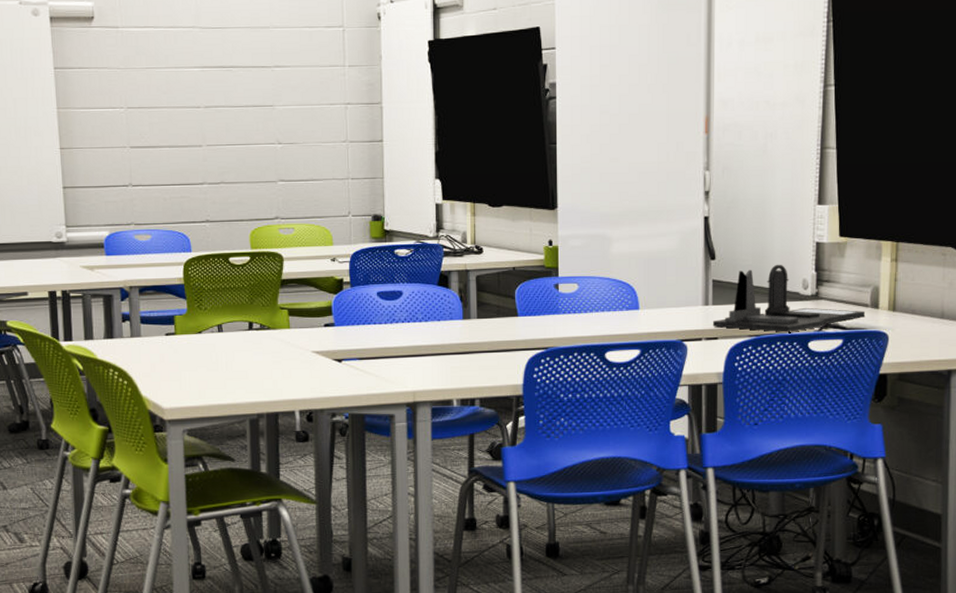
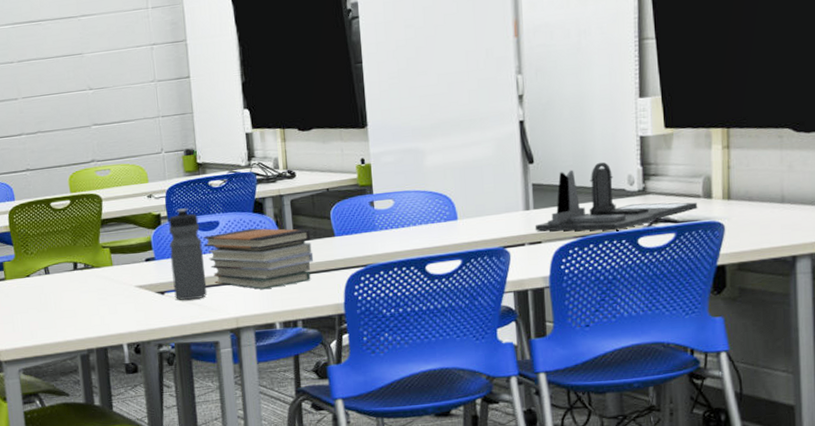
water bottle: none [350,275,386,370] -> present [168,208,207,301]
book stack: none [386,302,496,365] -> present [203,228,314,290]

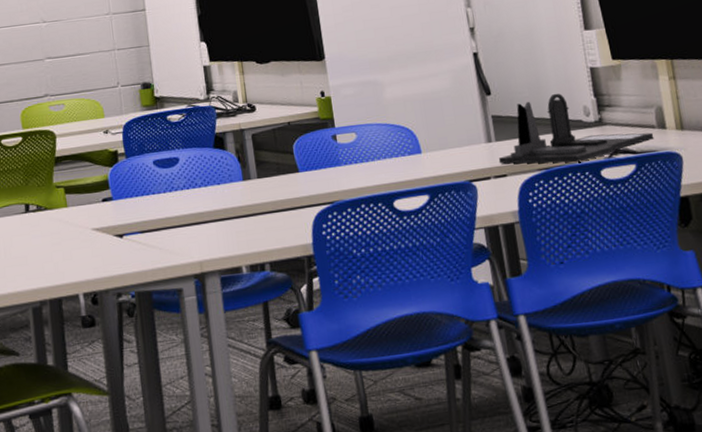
water bottle: present [168,208,207,301] -> none [126,144,169,244]
book stack: present [203,228,314,290] -> none [163,164,279,231]

